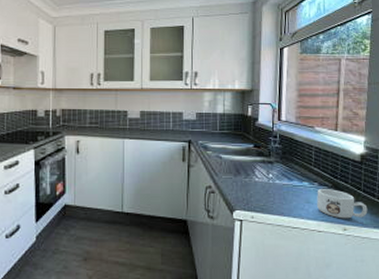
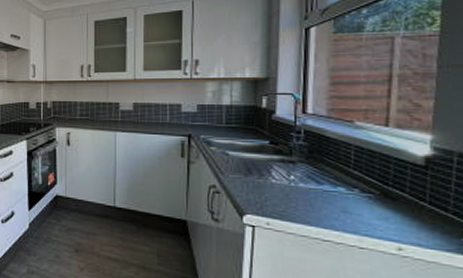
mug: present [317,189,368,219] -> none [357,197,437,237]

